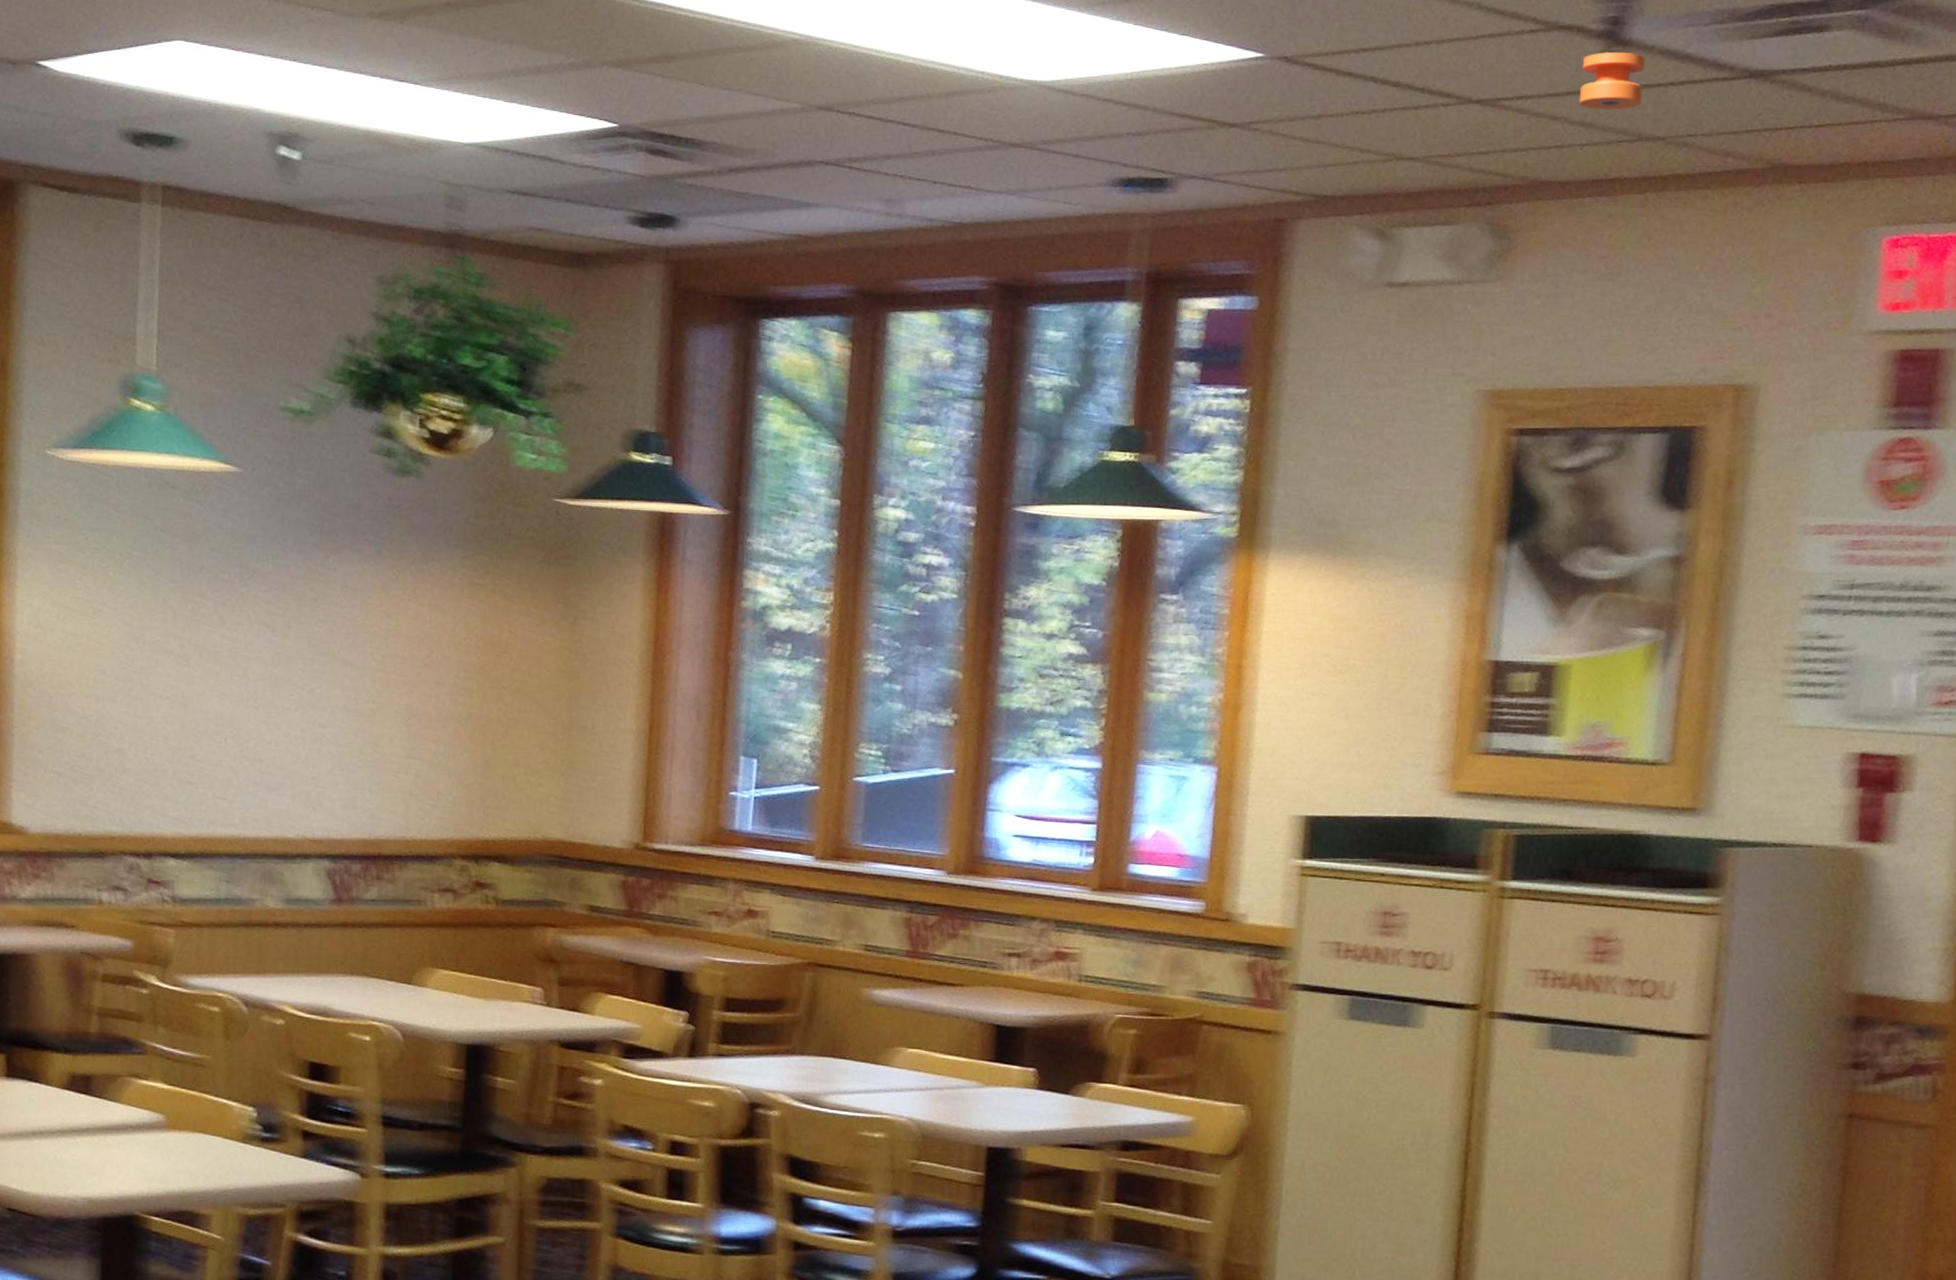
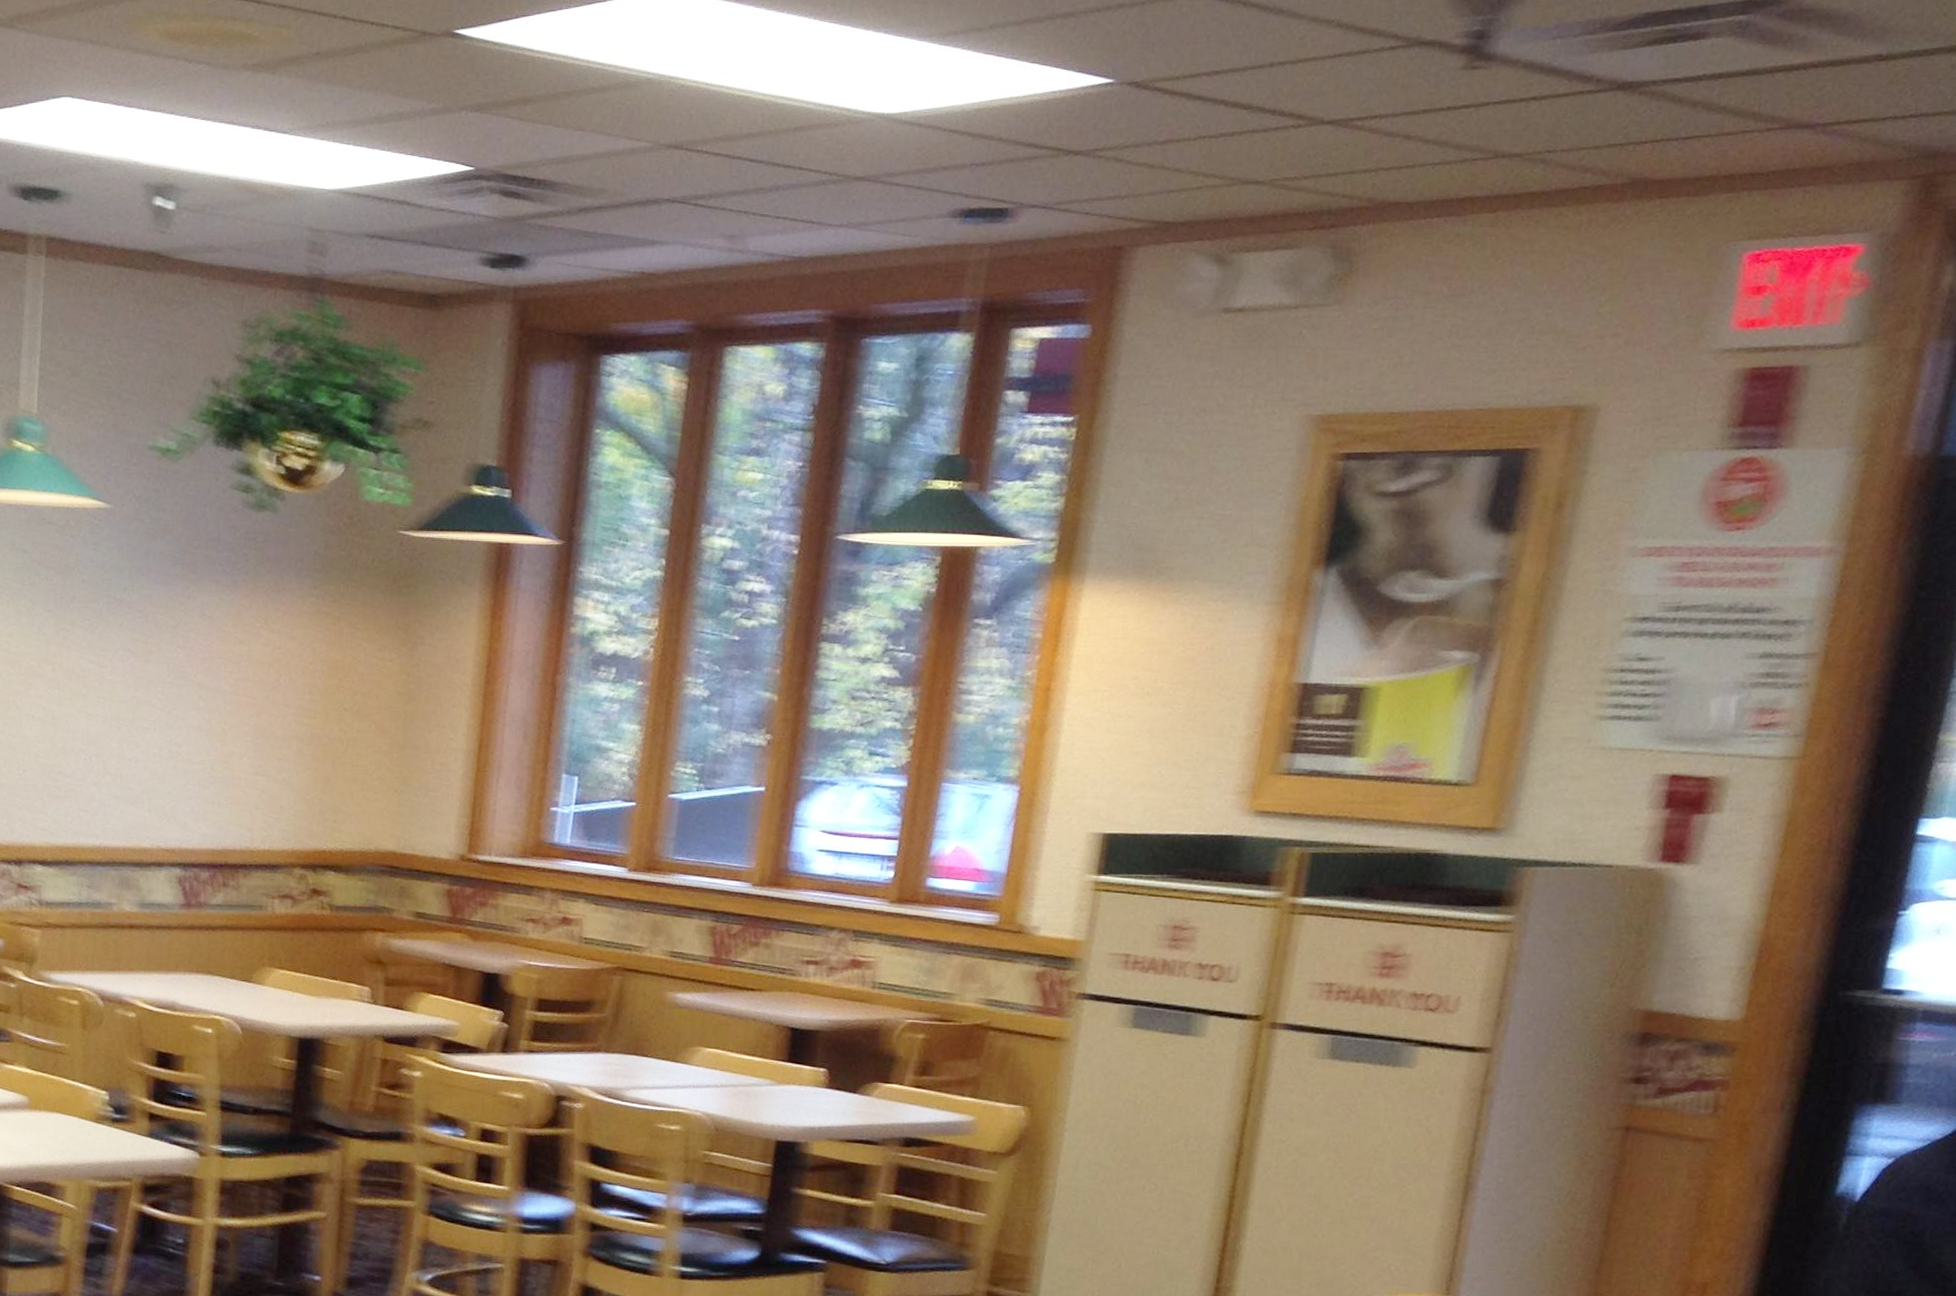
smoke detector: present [1579,51,1646,110] -> none [1435,66,1509,127]

